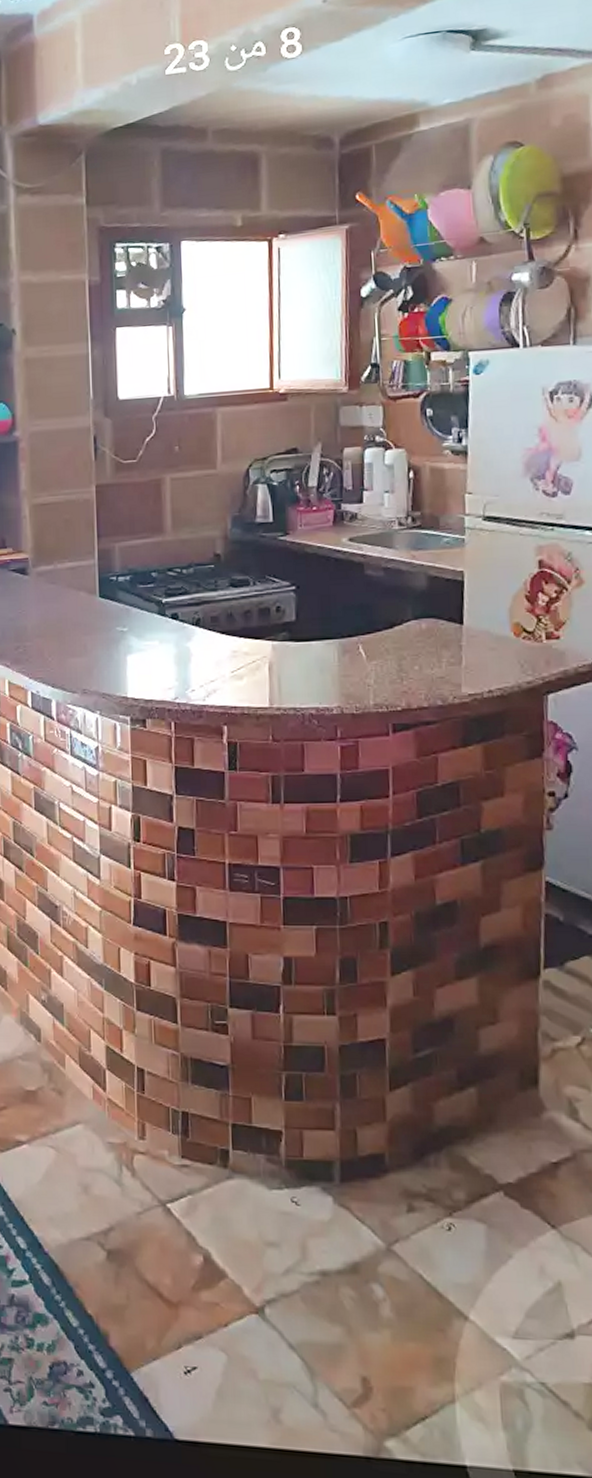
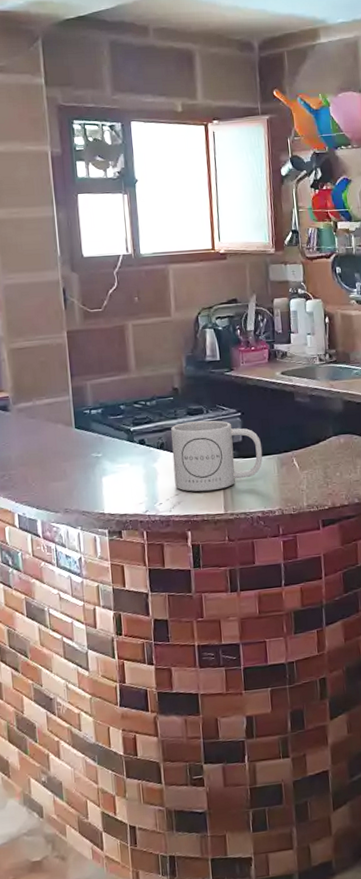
mug: none [209,593,321,680] -> present [171,420,263,492]

